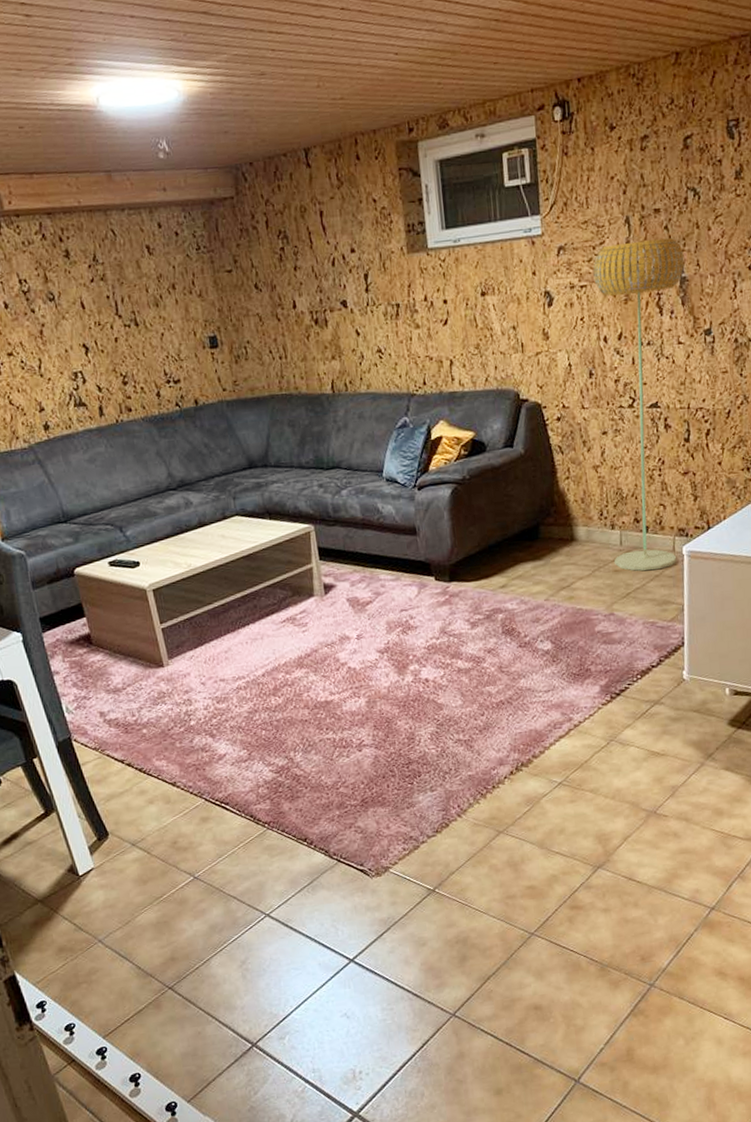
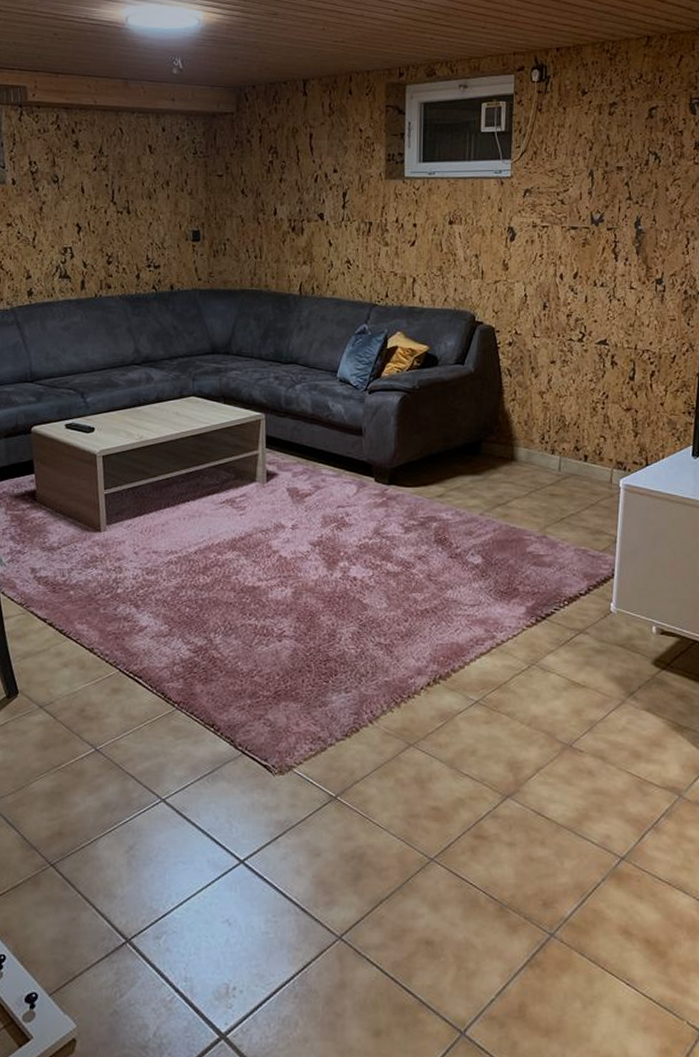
floor lamp: present [593,237,685,571] -> none [552,192,642,499]

